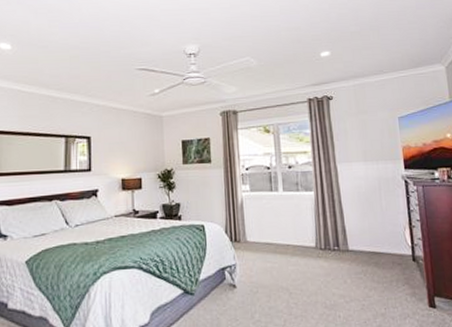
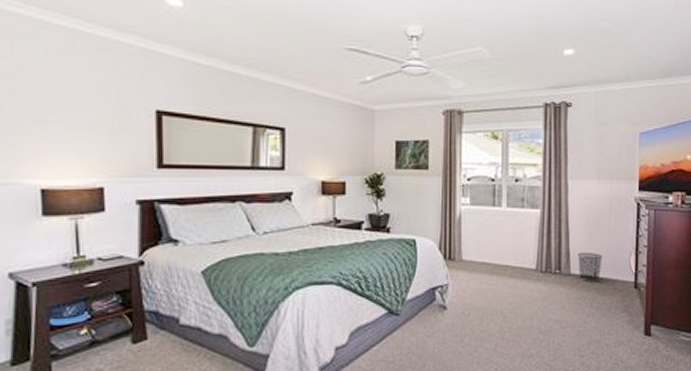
waste bin: none [353,228,379,257] -> present [577,252,603,282]

